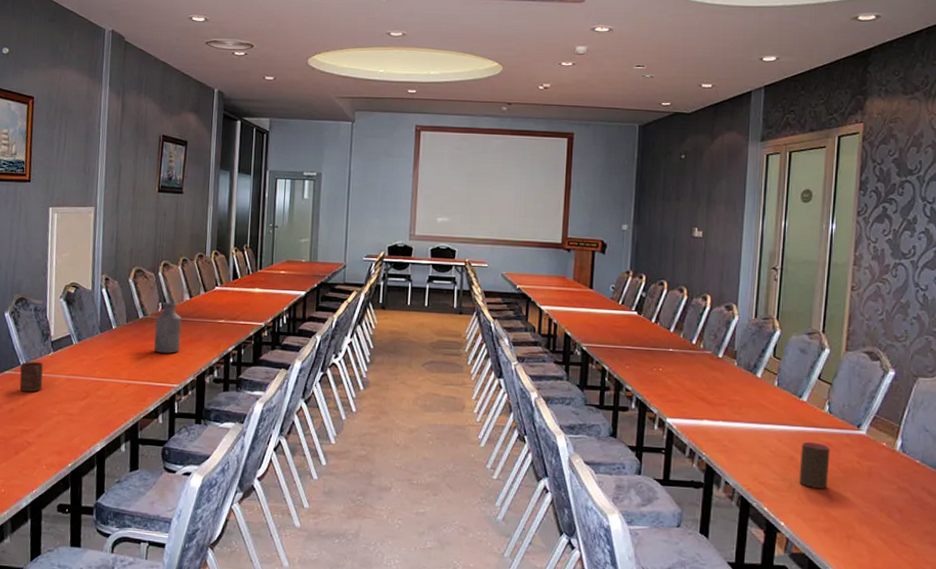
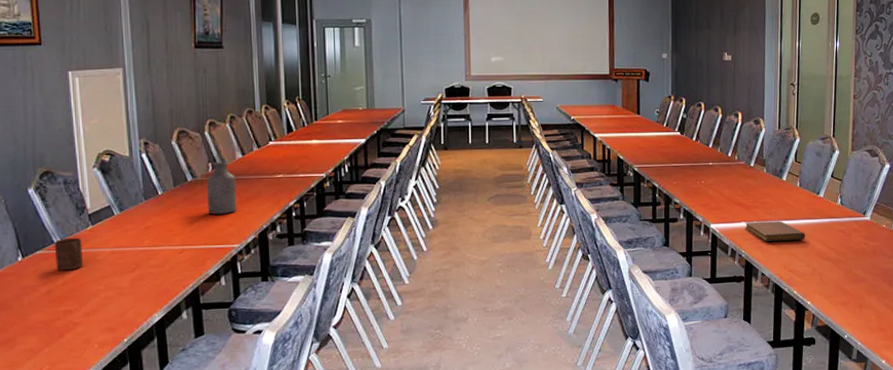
notebook: none [707,421,783,449] -> present [745,221,806,242]
cup: present [799,441,830,489] -> none [820,230,844,270]

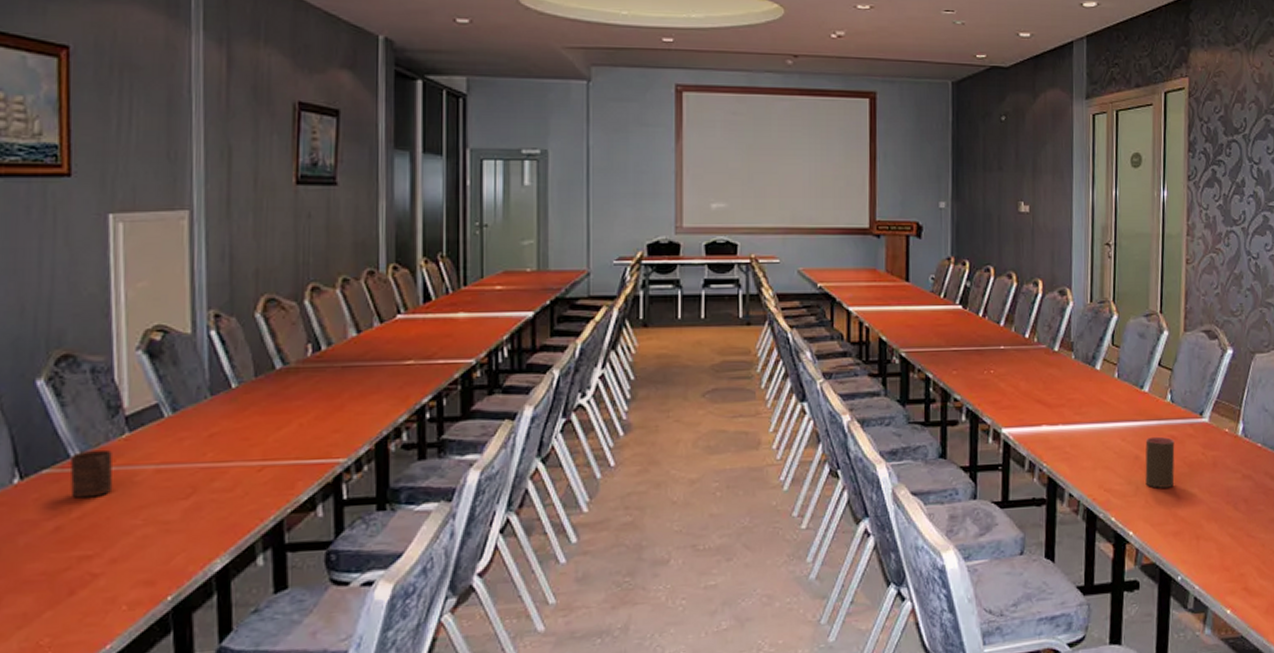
bottle: present [207,161,237,215] -> none [303,341,347,417]
notebook: present [745,221,806,242] -> none [1046,424,1127,452]
cup: none [820,230,844,270] -> present [1145,436,1175,488]

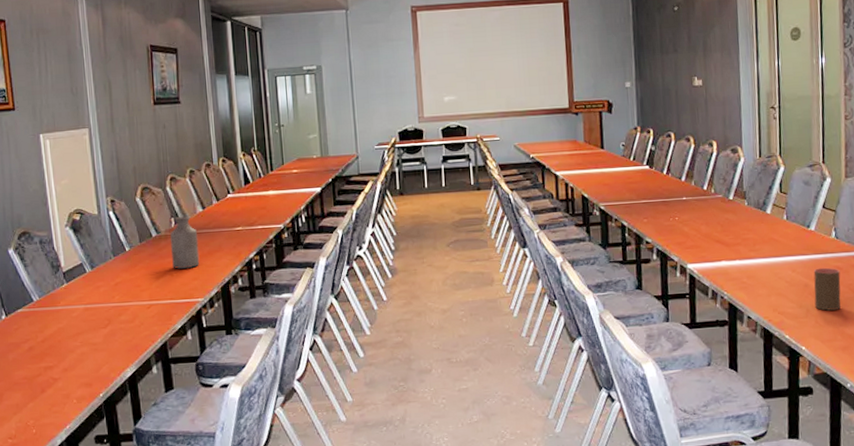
cup: present [70,449,114,498] -> none [33,295,61,328]
bottle: none [303,341,347,417] -> present [170,215,200,270]

